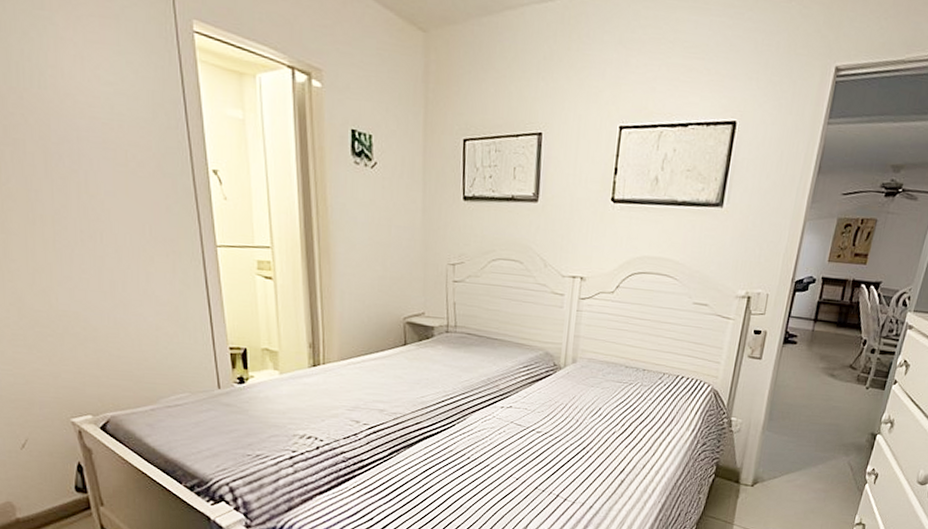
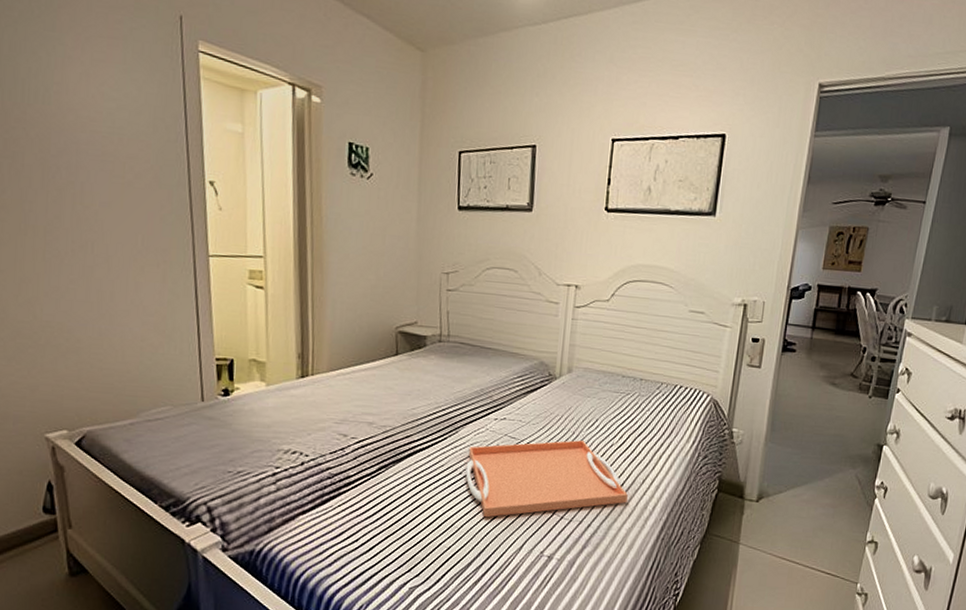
serving tray: none [473,427,629,499] -> present [465,440,628,518]

